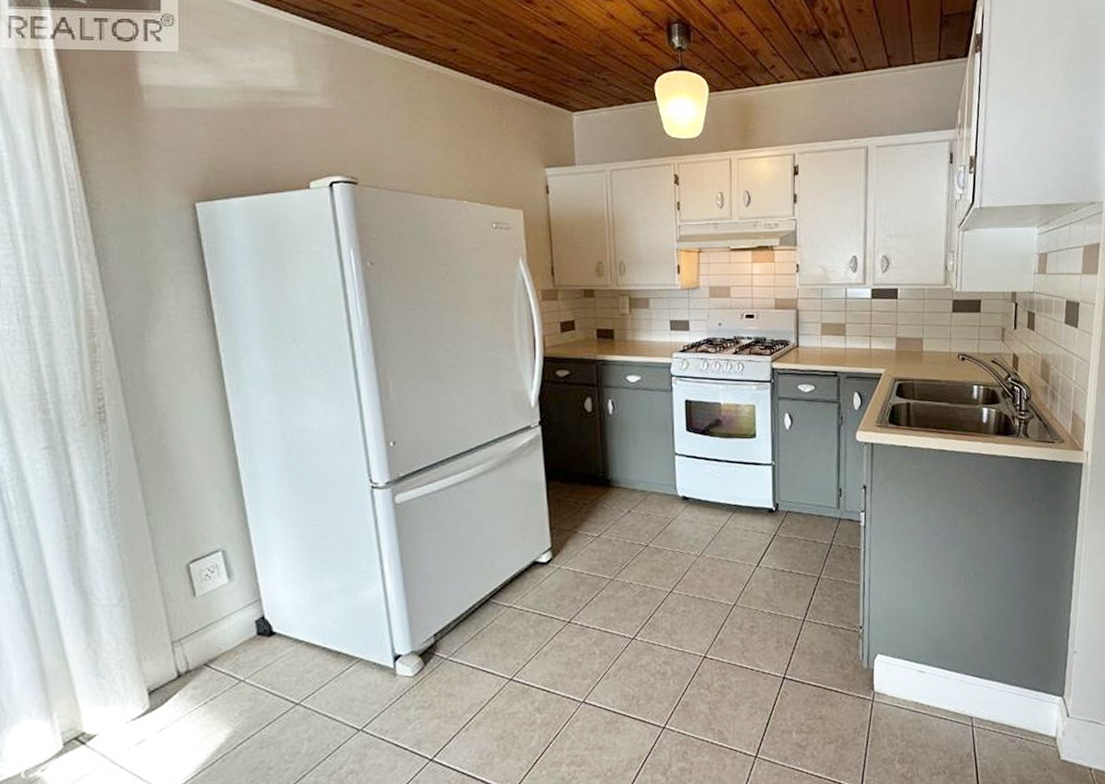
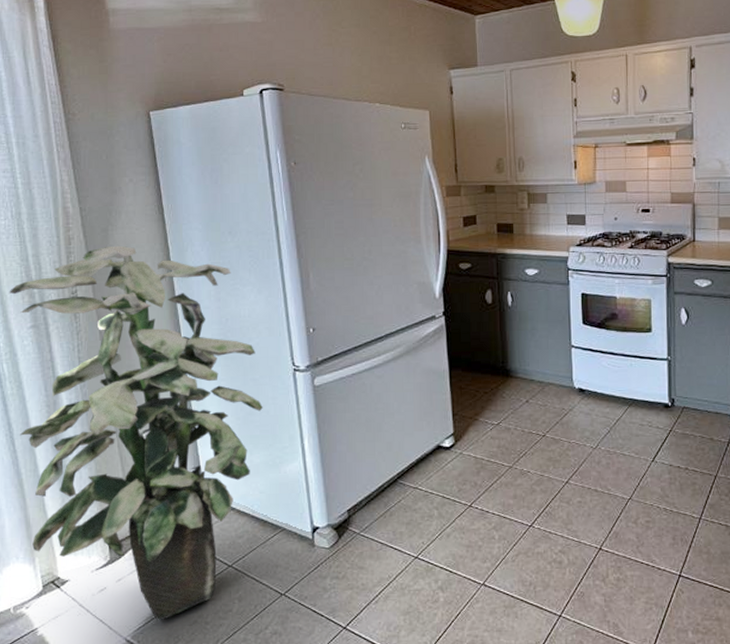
indoor plant: none [15,353,335,772] -> present [9,245,263,621]

